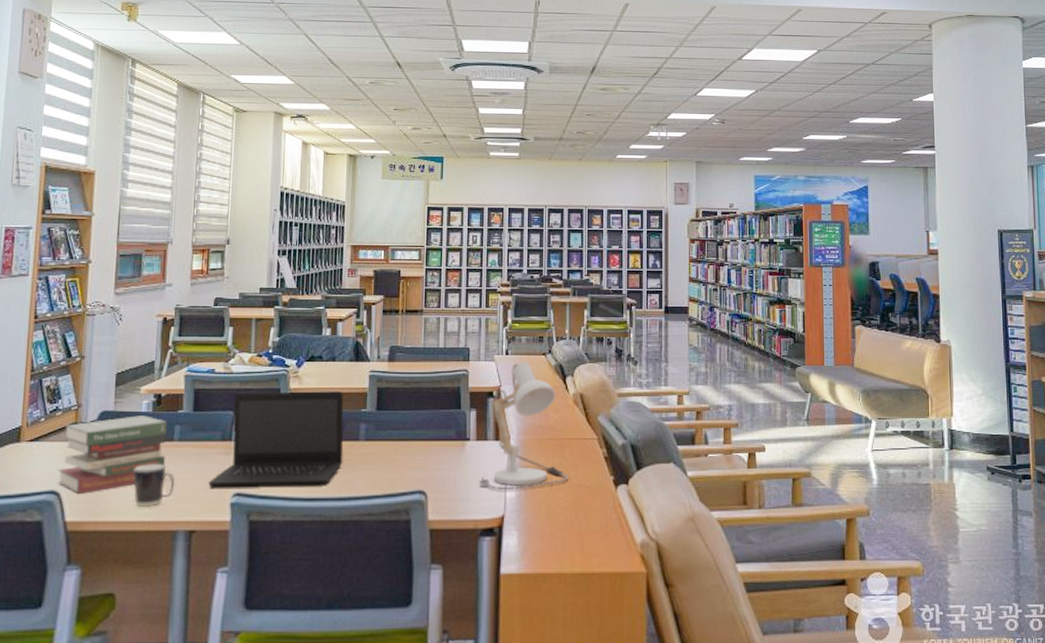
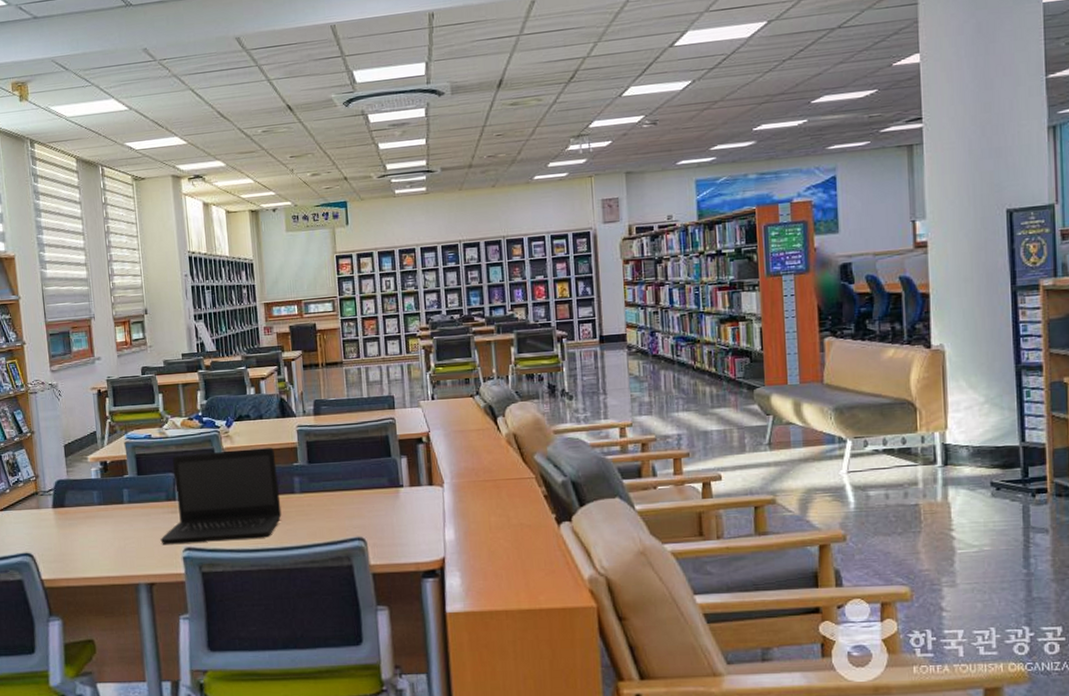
books: present [58,416,168,494] -> none [28,482,121,555]
mug: present [133,464,174,507] -> none [93,525,131,564]
desk lamp: present [479,362,569,491] -> none [416,405,508,534]

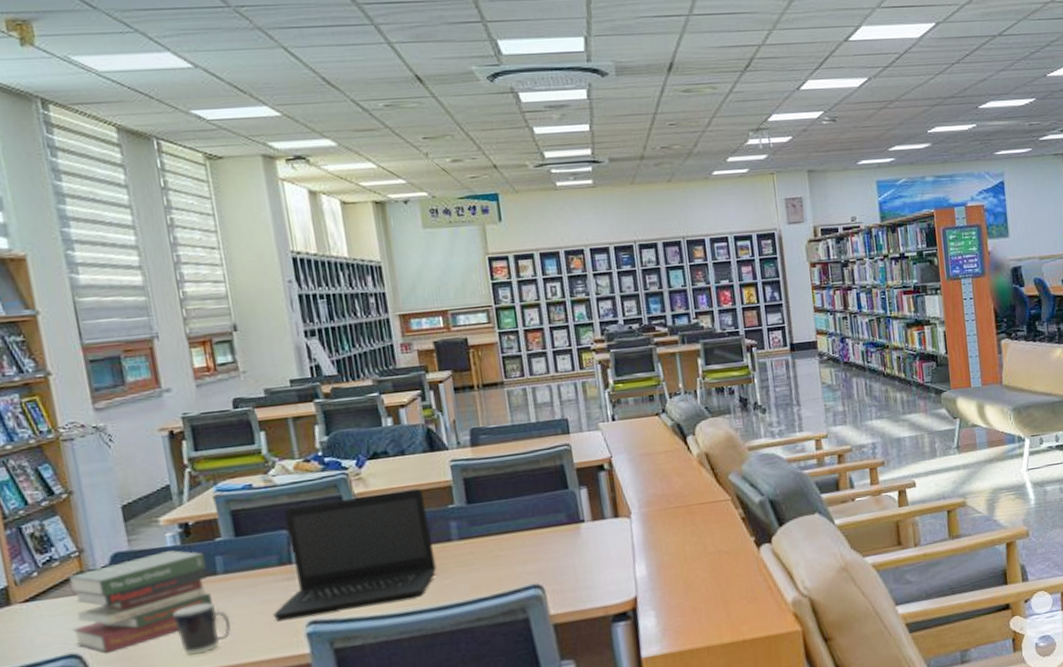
books: none [28,482,121,555] -> present [68,550,216,653]
mug: none [93,525,131,564] -> present [173,603,231,655]

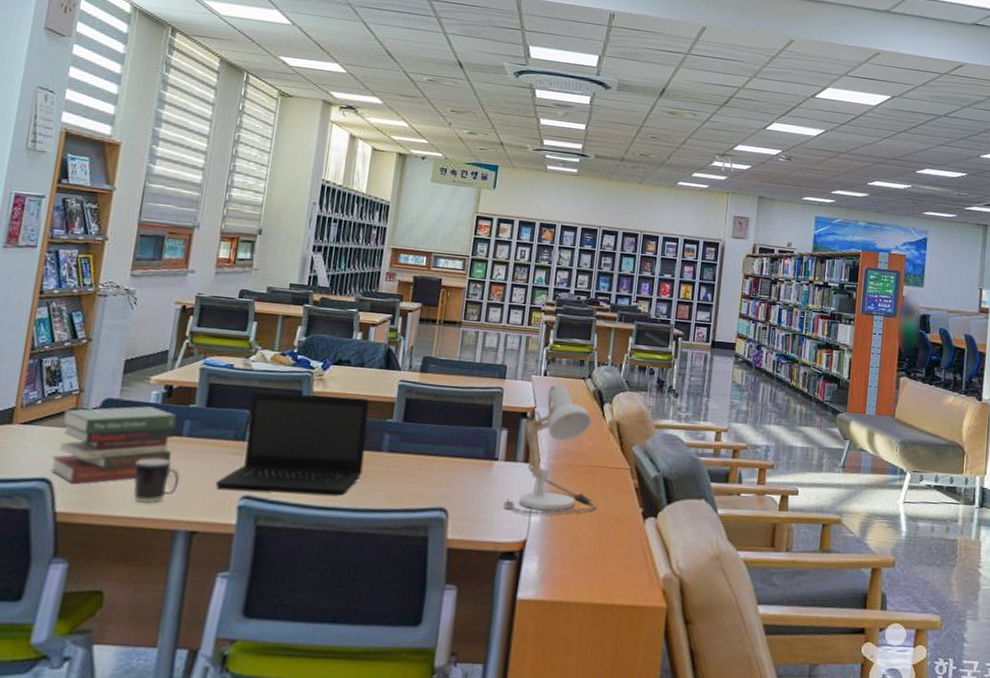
desk lamp: none [602,426,704,571] -> present [503,384,597,516]

